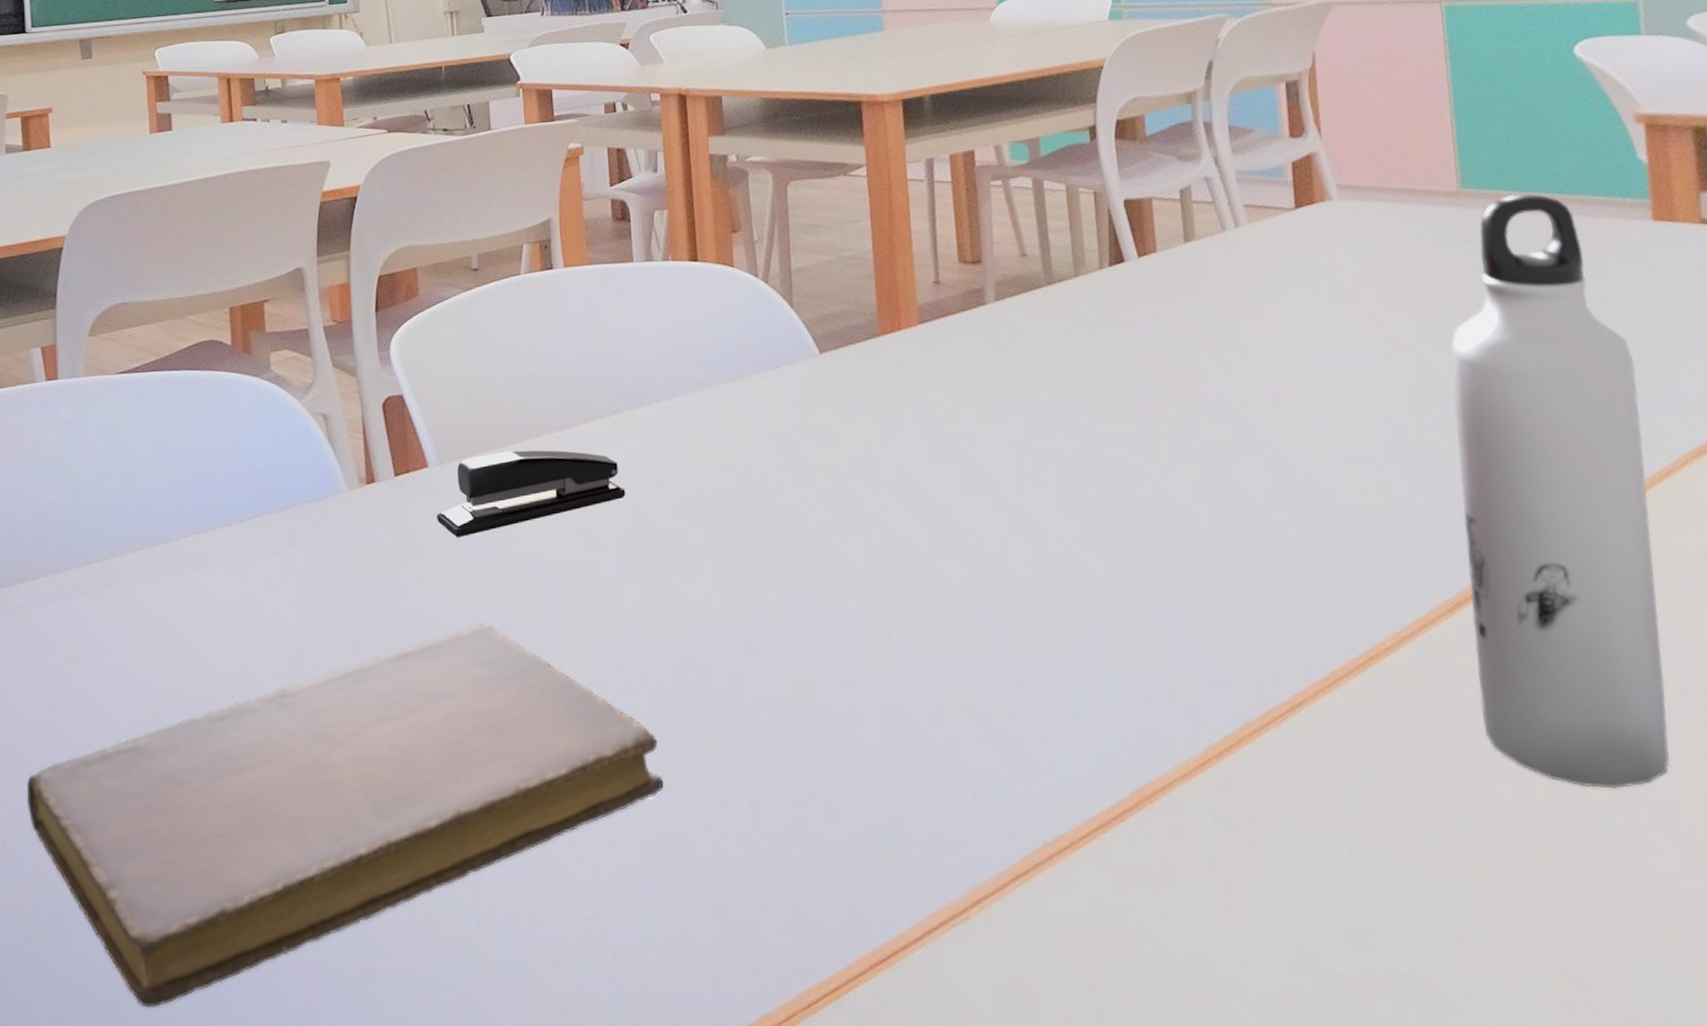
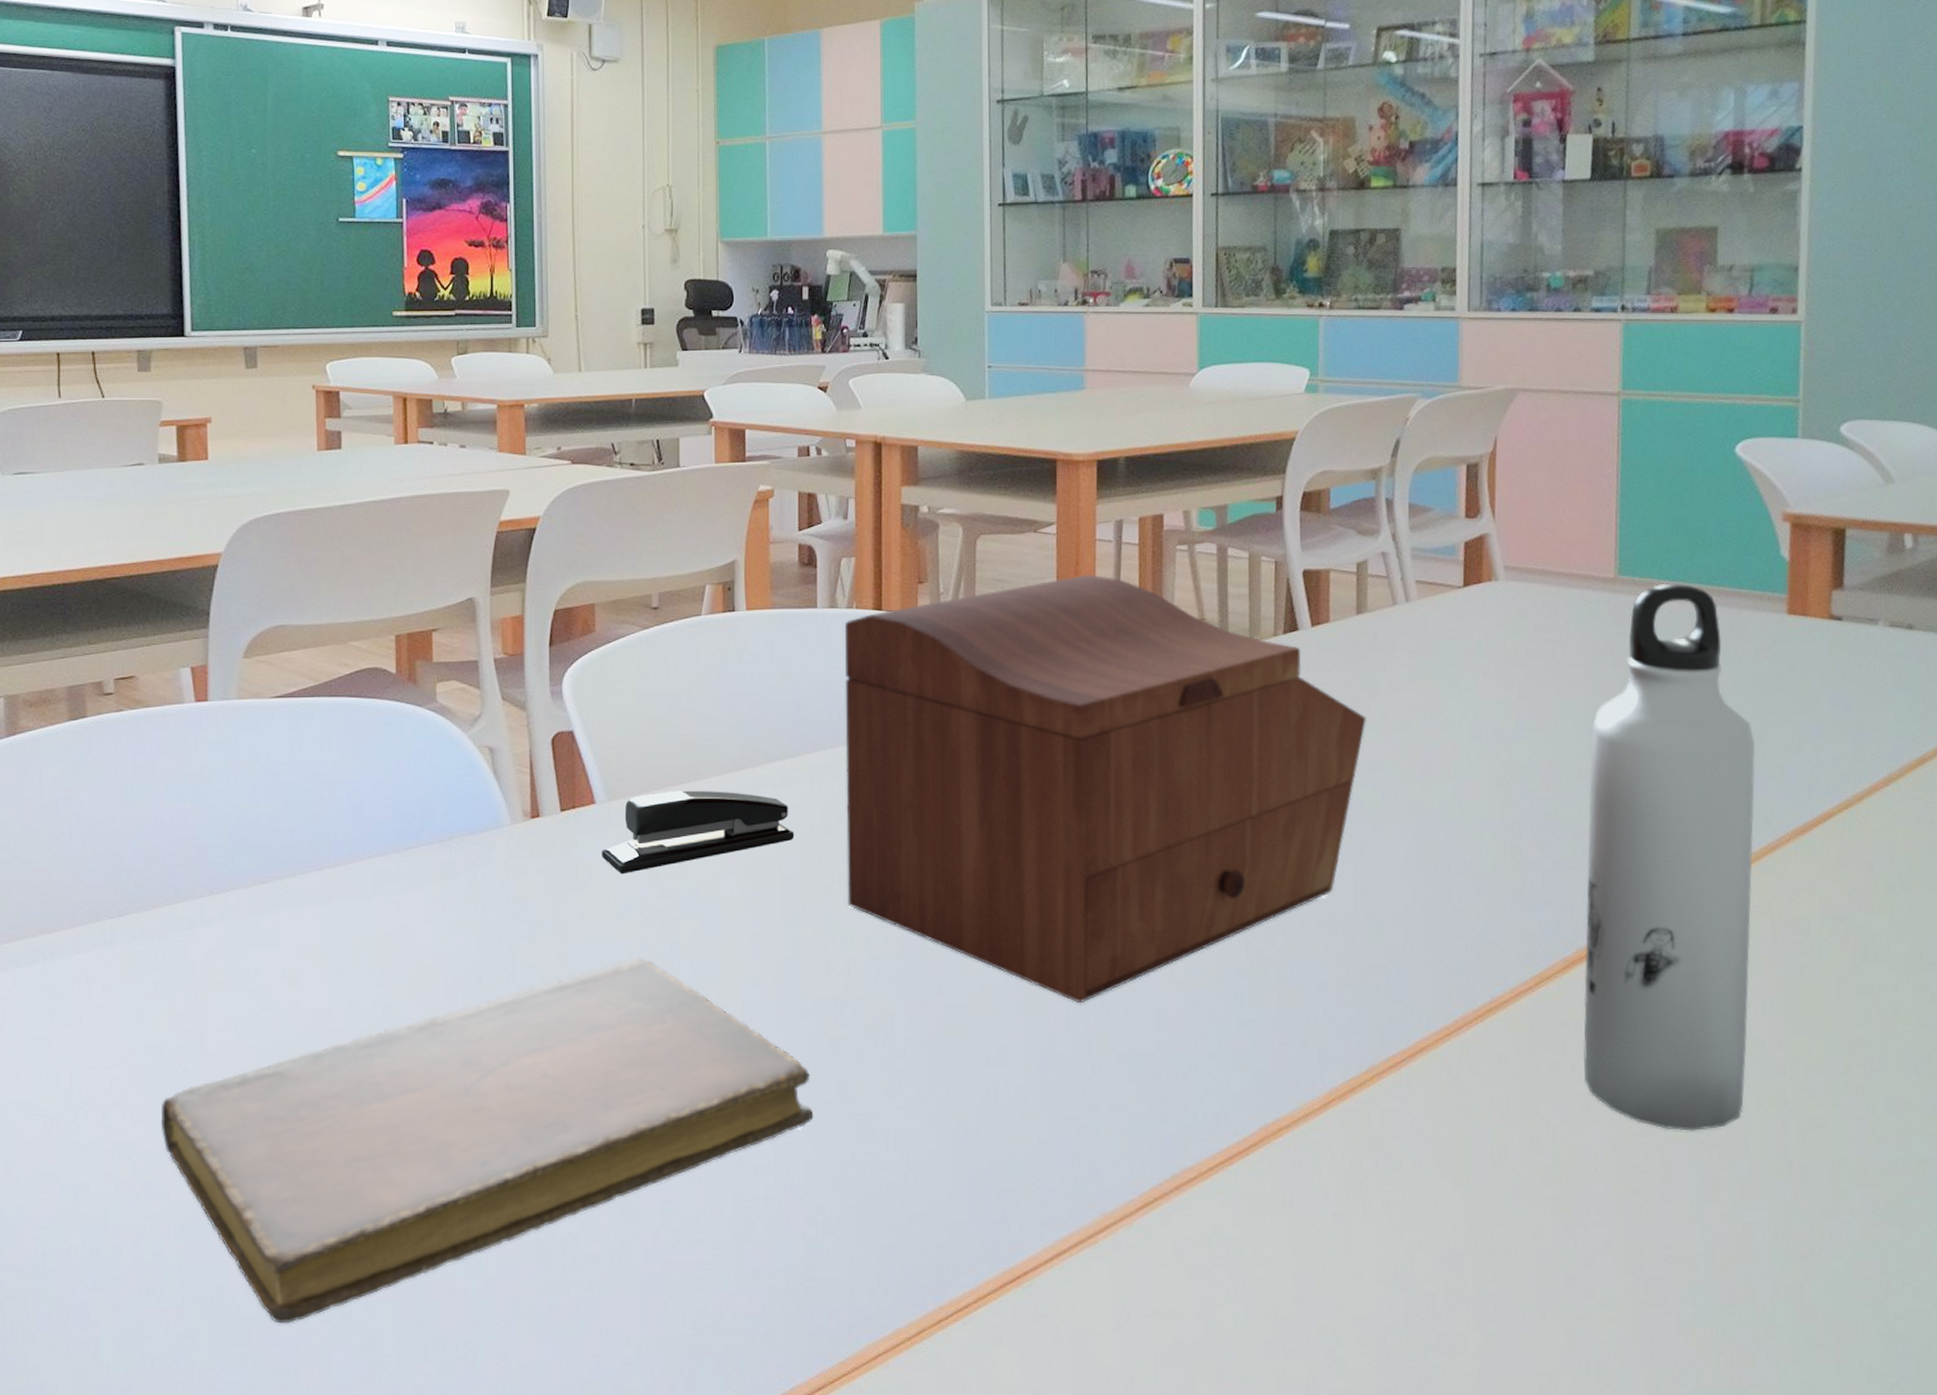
sewing box: none [662,215,1206,661] -> present [845,574,1366,1004]

